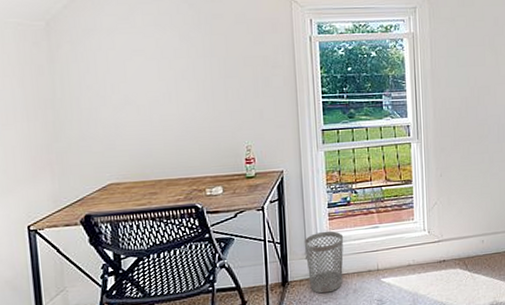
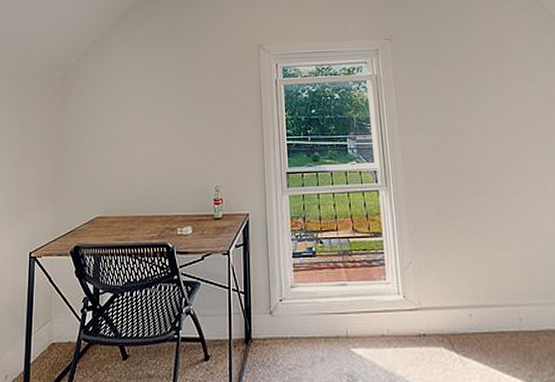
wastebasket: present [304,231,344,294] -> none [268,284,310,358]

